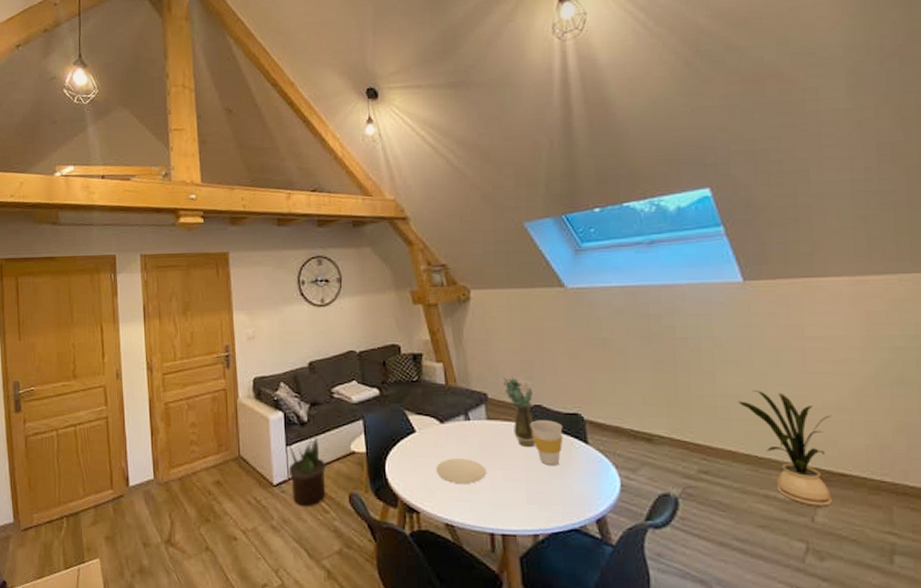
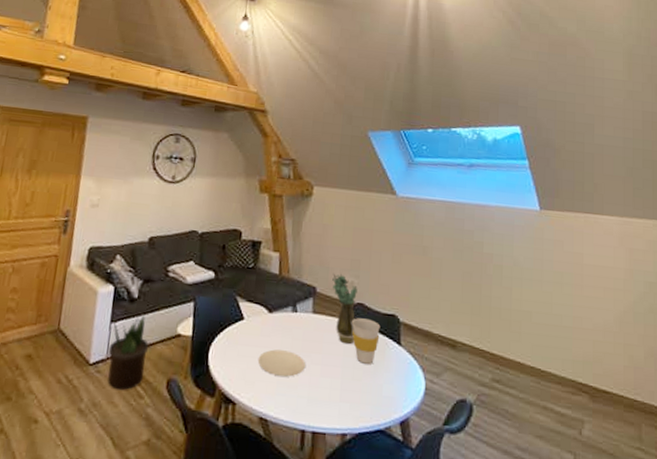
house plant: present [737,390,833,507] -> none [528,308,600,421]

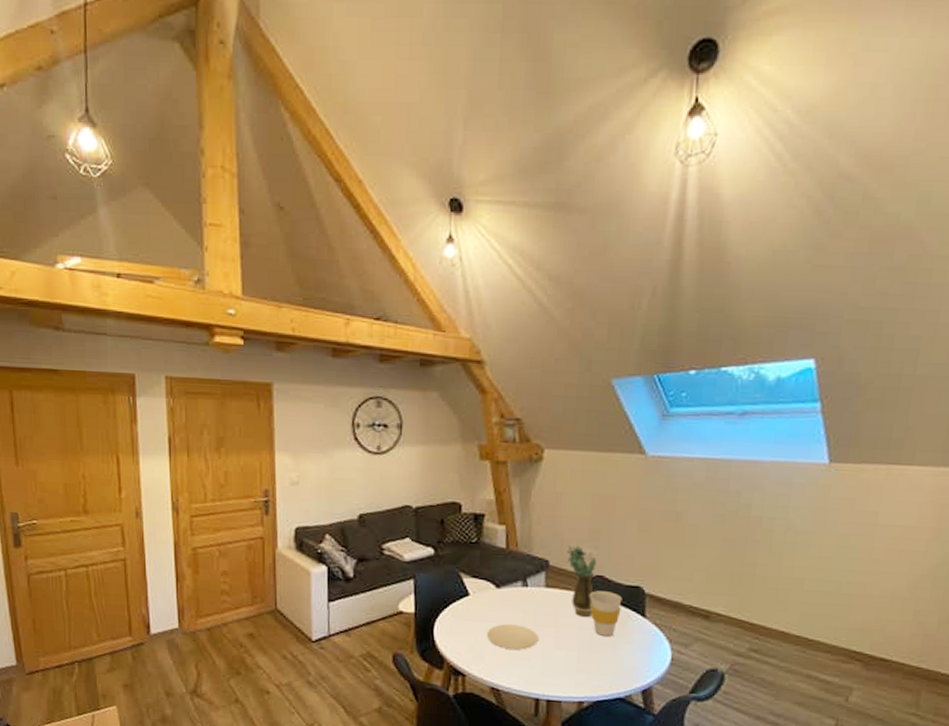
planter: present [108,314,148,390] -> none [329,593,370,664]

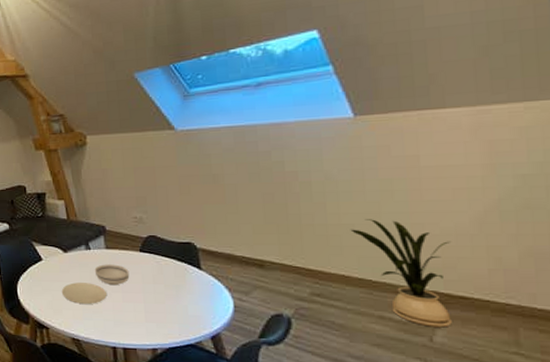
bowl: none [528,605,568,630] -> present [94,264,130,286]
vase: present [567,545,597,618] -> none [119,211,152,273]
cup: present [589,590,623,636] -> none [145,249,178,288]
house plant: none [799,575,887,688] -> present [350,219,452,328]

